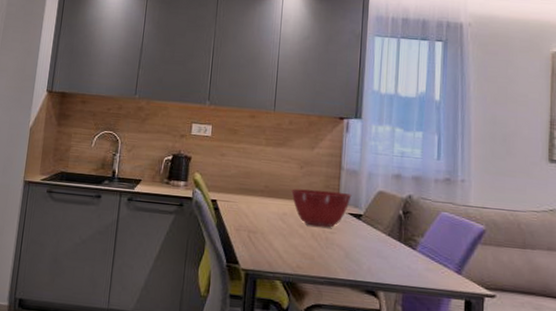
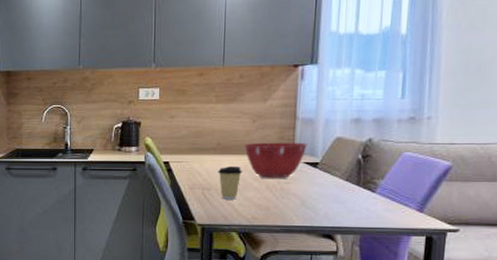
coffee cup: none [264,210,288,246] -> present [218,167,242,200]

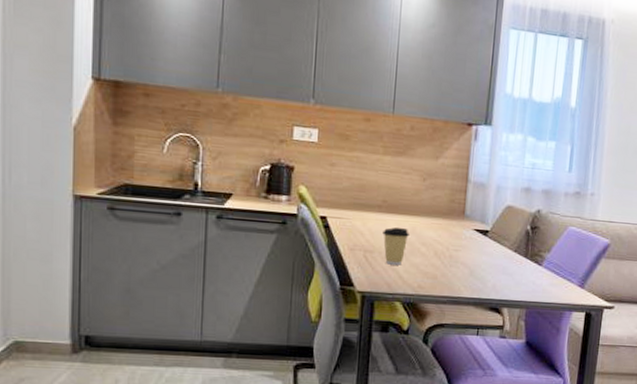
mixing bowl: present [244,142,308,178] -> none [413,203,479,245]

